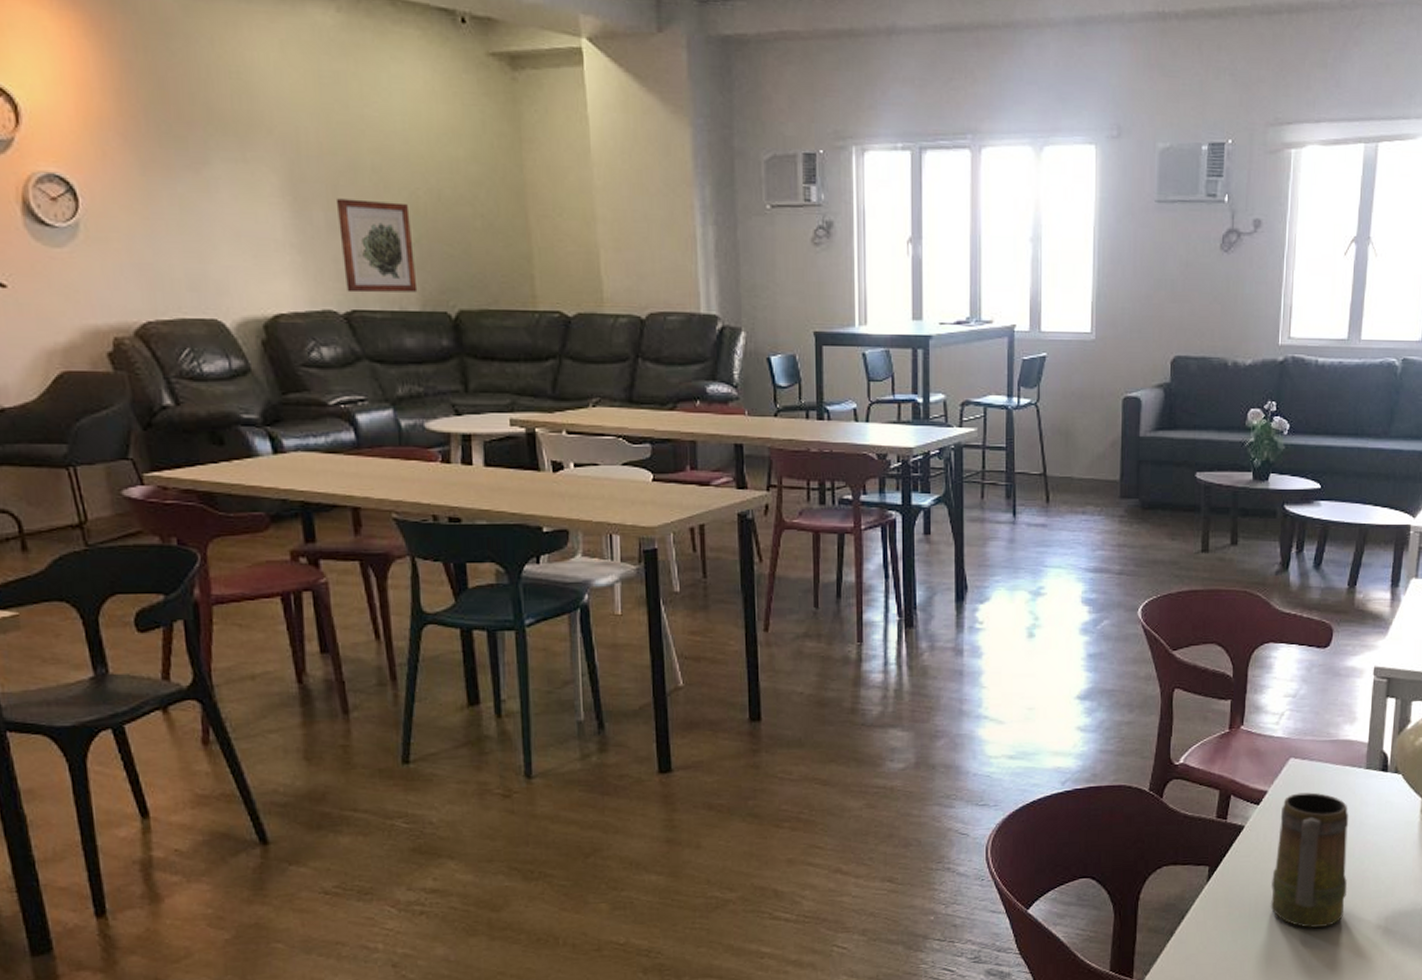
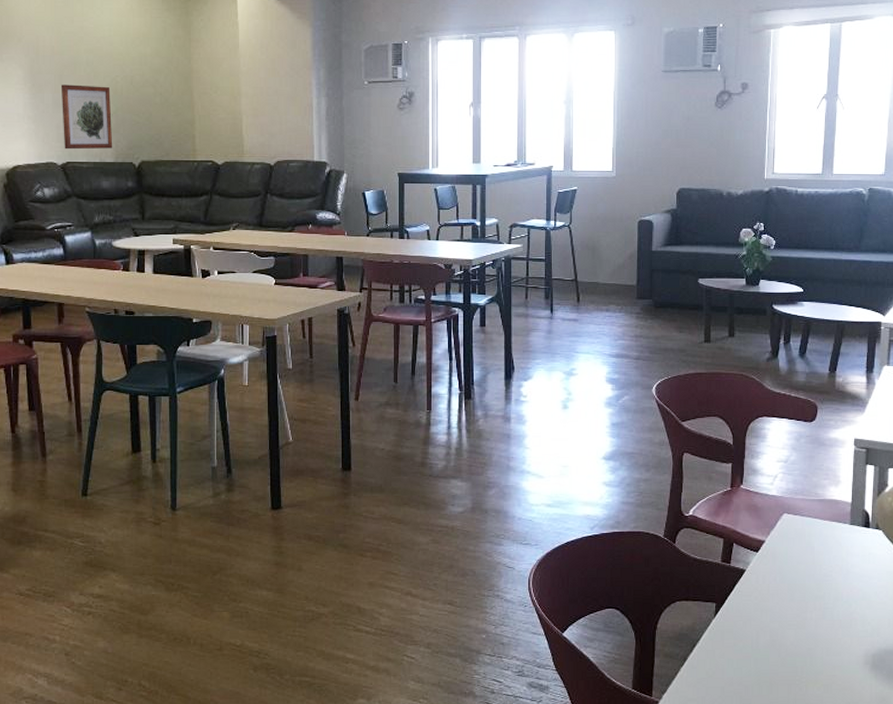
mug: present [1271,792,1349,928] -> none [771,543,837,660]

